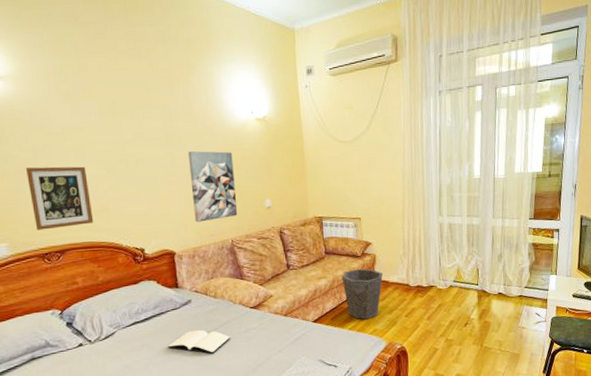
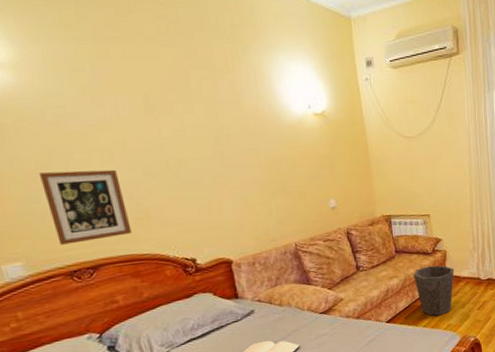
wall art: present [188,151,238,222] -> none [240,149,301,227]

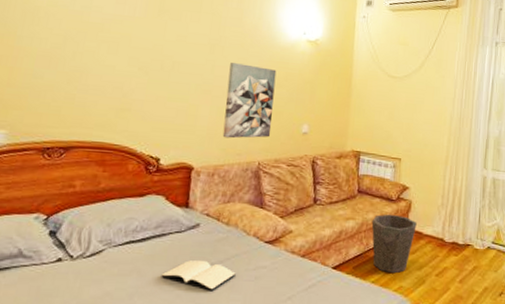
picture frame: present [38,169,132,245] -> none [44,53,117,123]
wall art: none [240,149,301,227] -> present [222,63,277,139]

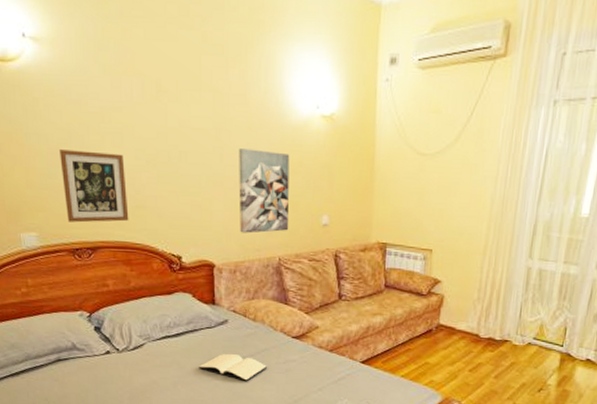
picture frame: none [44,53,117,123] -> present [58,150,129,223]
waste bin: present [371,214,417,274] -> none [400,309,449,369]

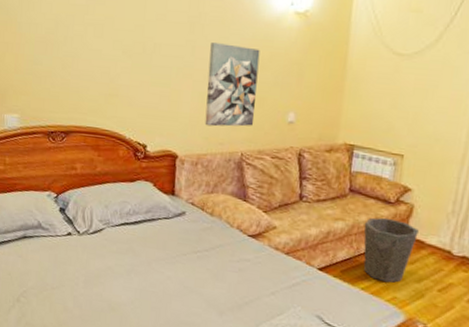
picture frame: present [58,150,129,223] -> none [45,38,103,108]
book: present [199,353,267,382] -> none [153,246,220,277]
waste bin: none [400,309,449,369] -> present [363,217,419,283]

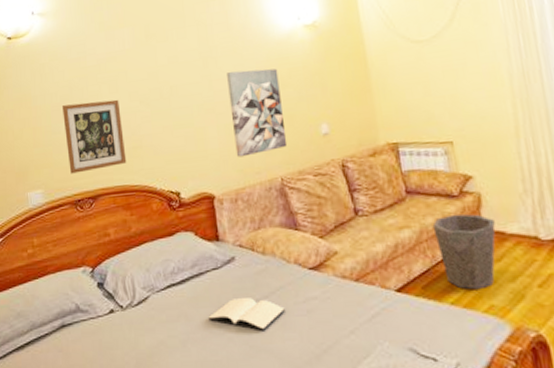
picture frame: none [45,38,103,108] -> present [61,99,127,174]
book: none [153,246,220,277] -> present [208,297,285,332]

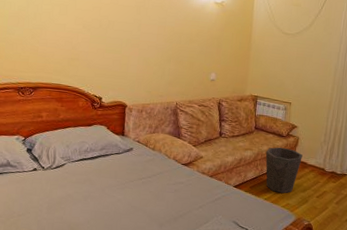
picture frame: present [61,99,127,174] -> none [17,14,67,69]
book: present [208,297,285,332] -> none [106,175,160,199]
wall art: present [227,68,288,158] -> none [148,22,190,83]

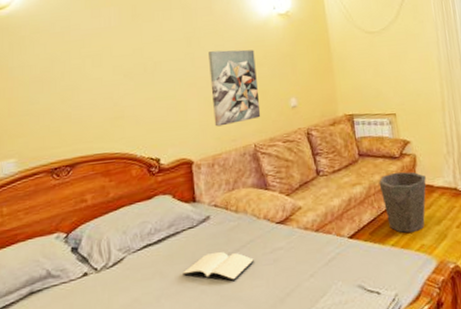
book: none [106,175,160,199] -> present [182,251,254,282]
wall art: none [148,22,190,83] -> present [208,49,261,127]

